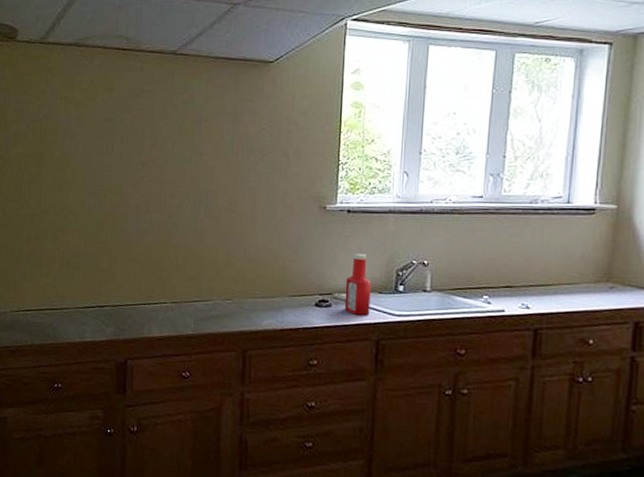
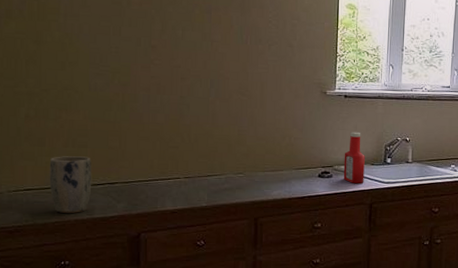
plant pot: none [46,277,84,336] -> present [49,156,92,213]

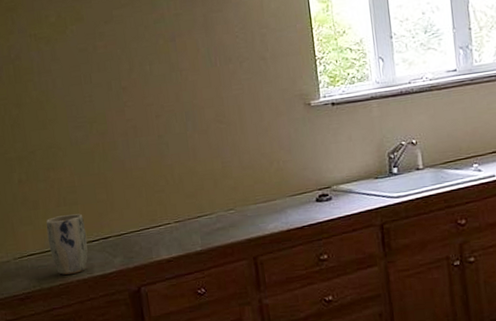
ketchup bottle: present [343,132,365,183] -> none [341,143,370,203]

